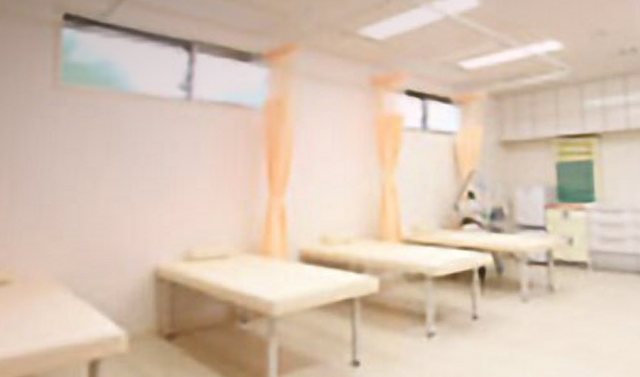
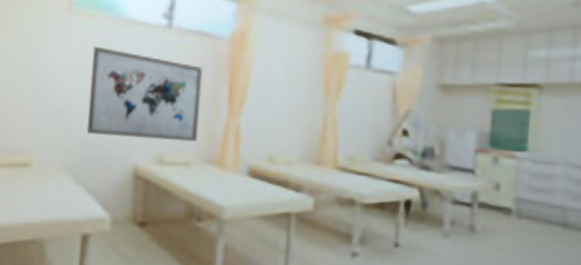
wall art: none [87,127,234,236] -> present [86,46,203,142]

